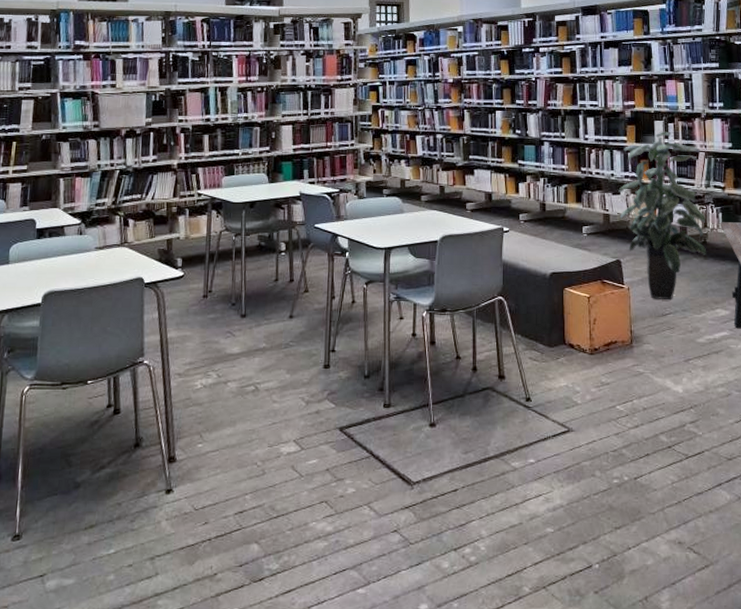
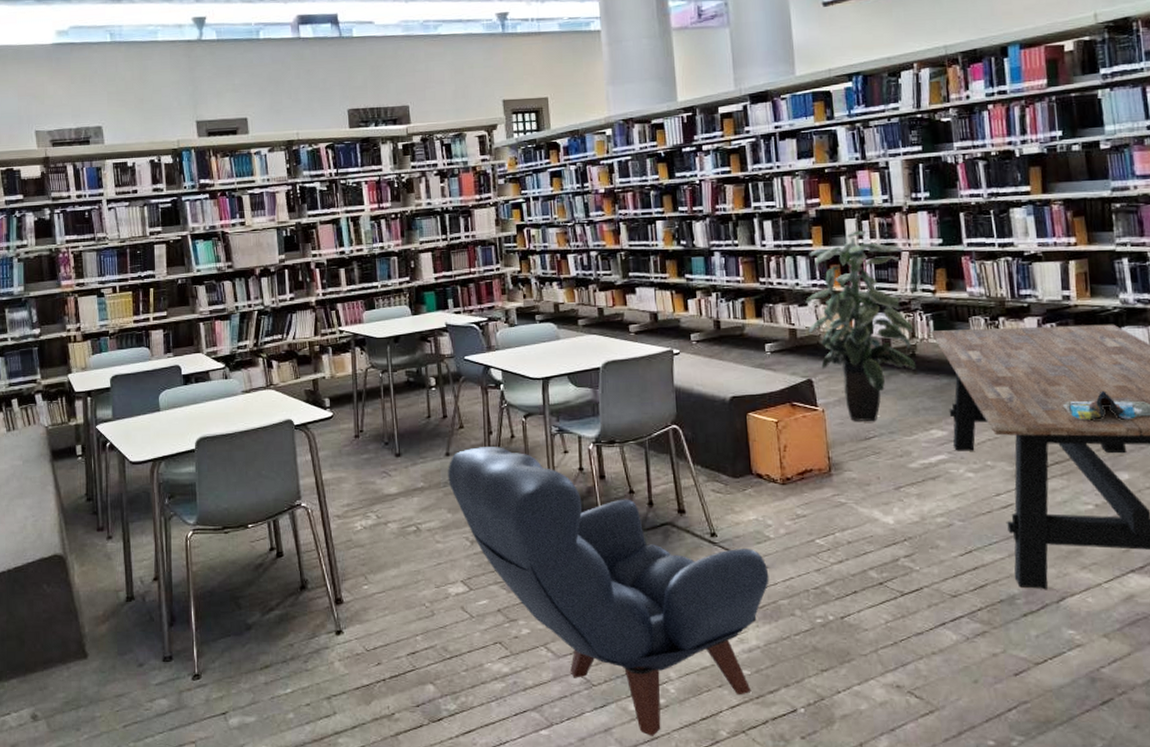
armchair: none [289,311,575,593] -> present [448,447,769,736]

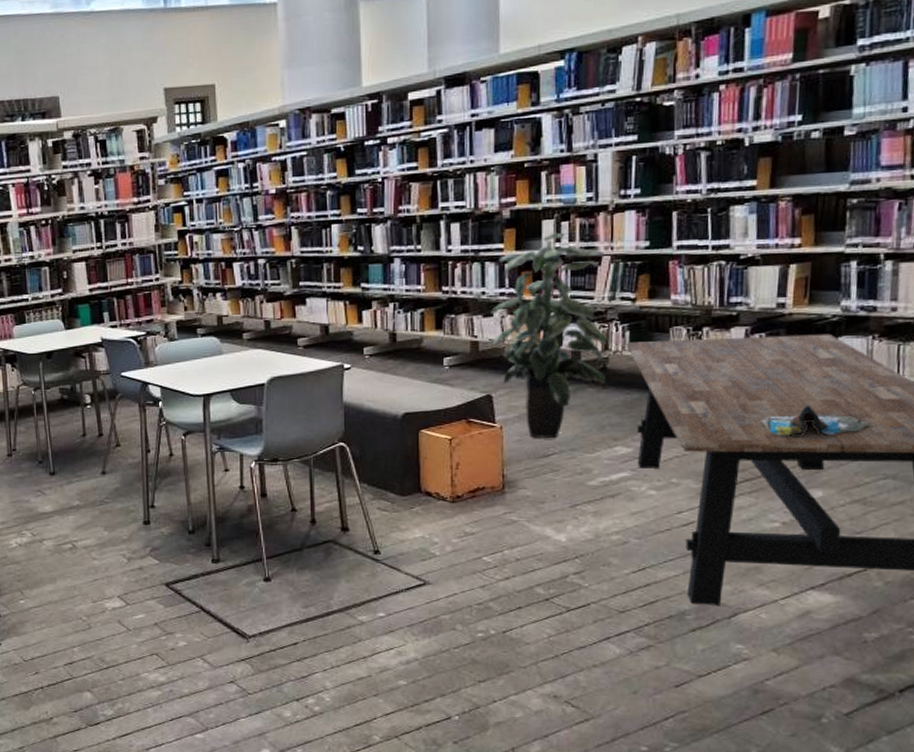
armchair: present [448,447,769,736] -> none [104,465,432,740]

